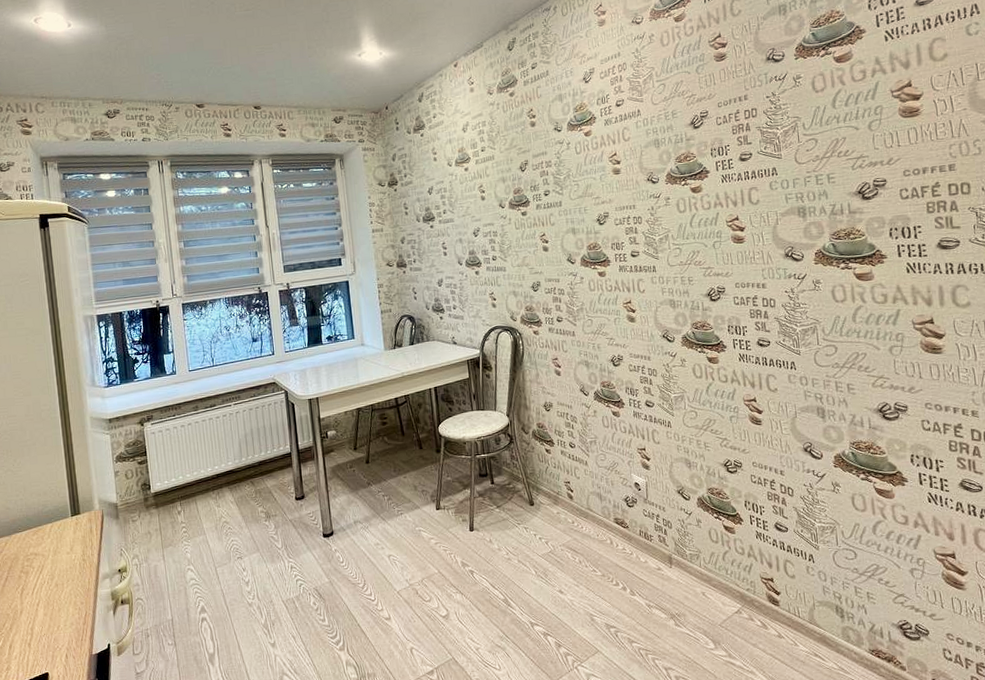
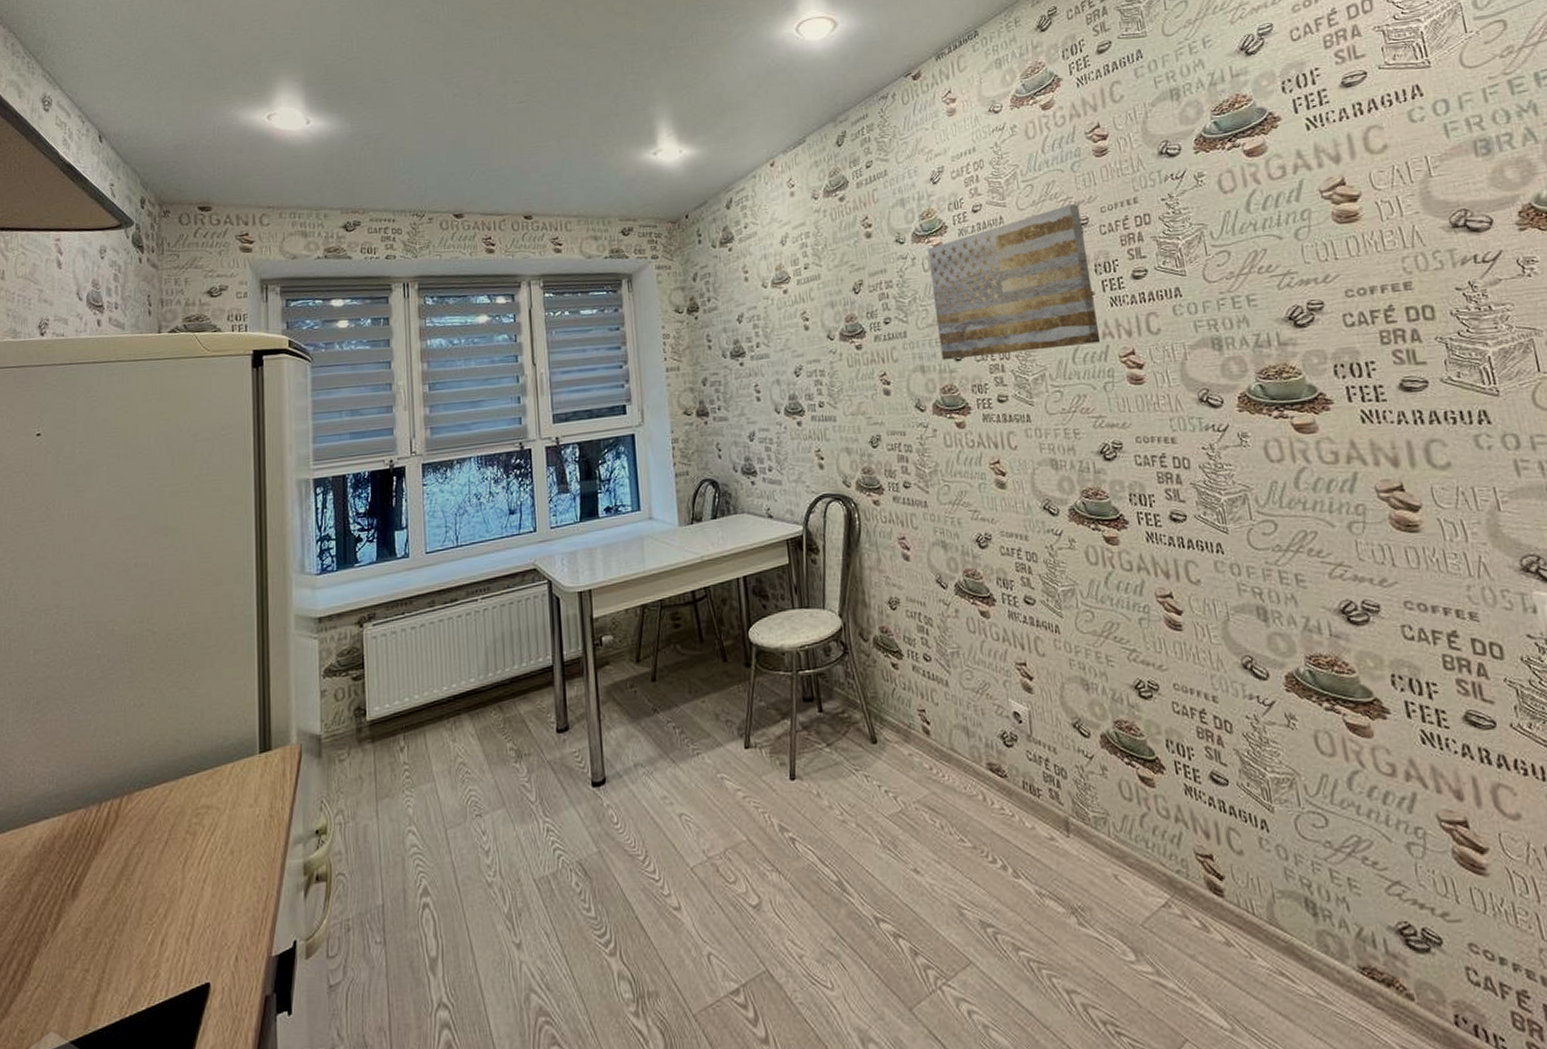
wall art: none [580,100,713,224] -> present [927,204,1101,361]

